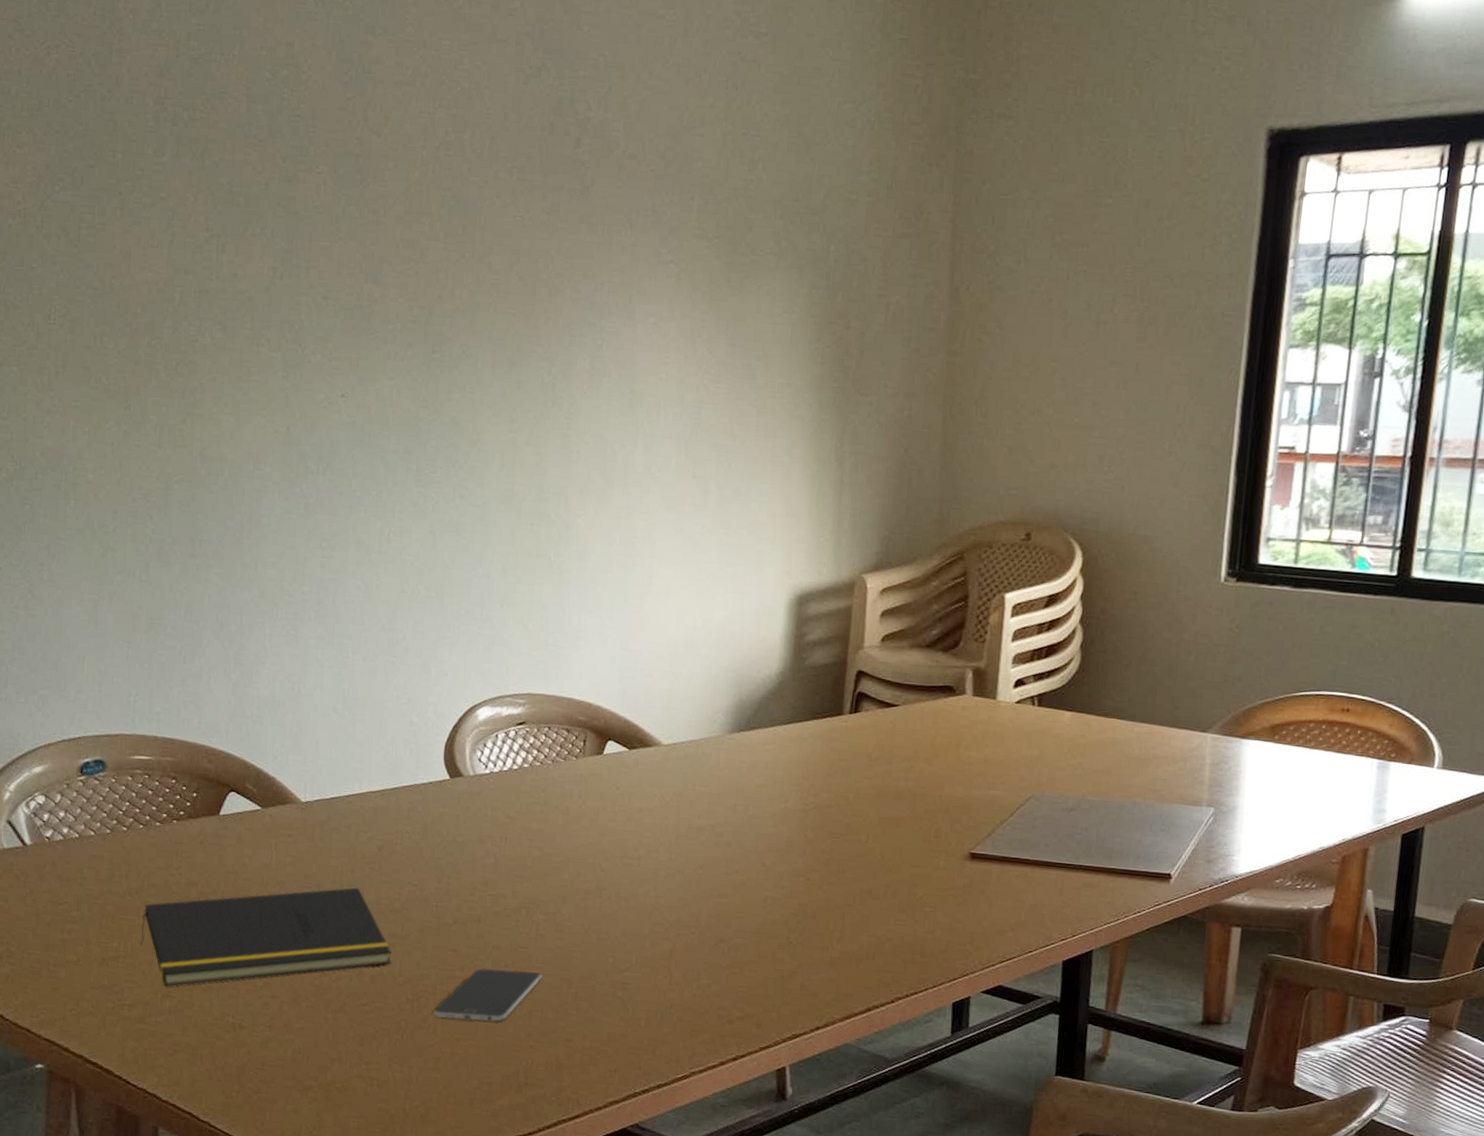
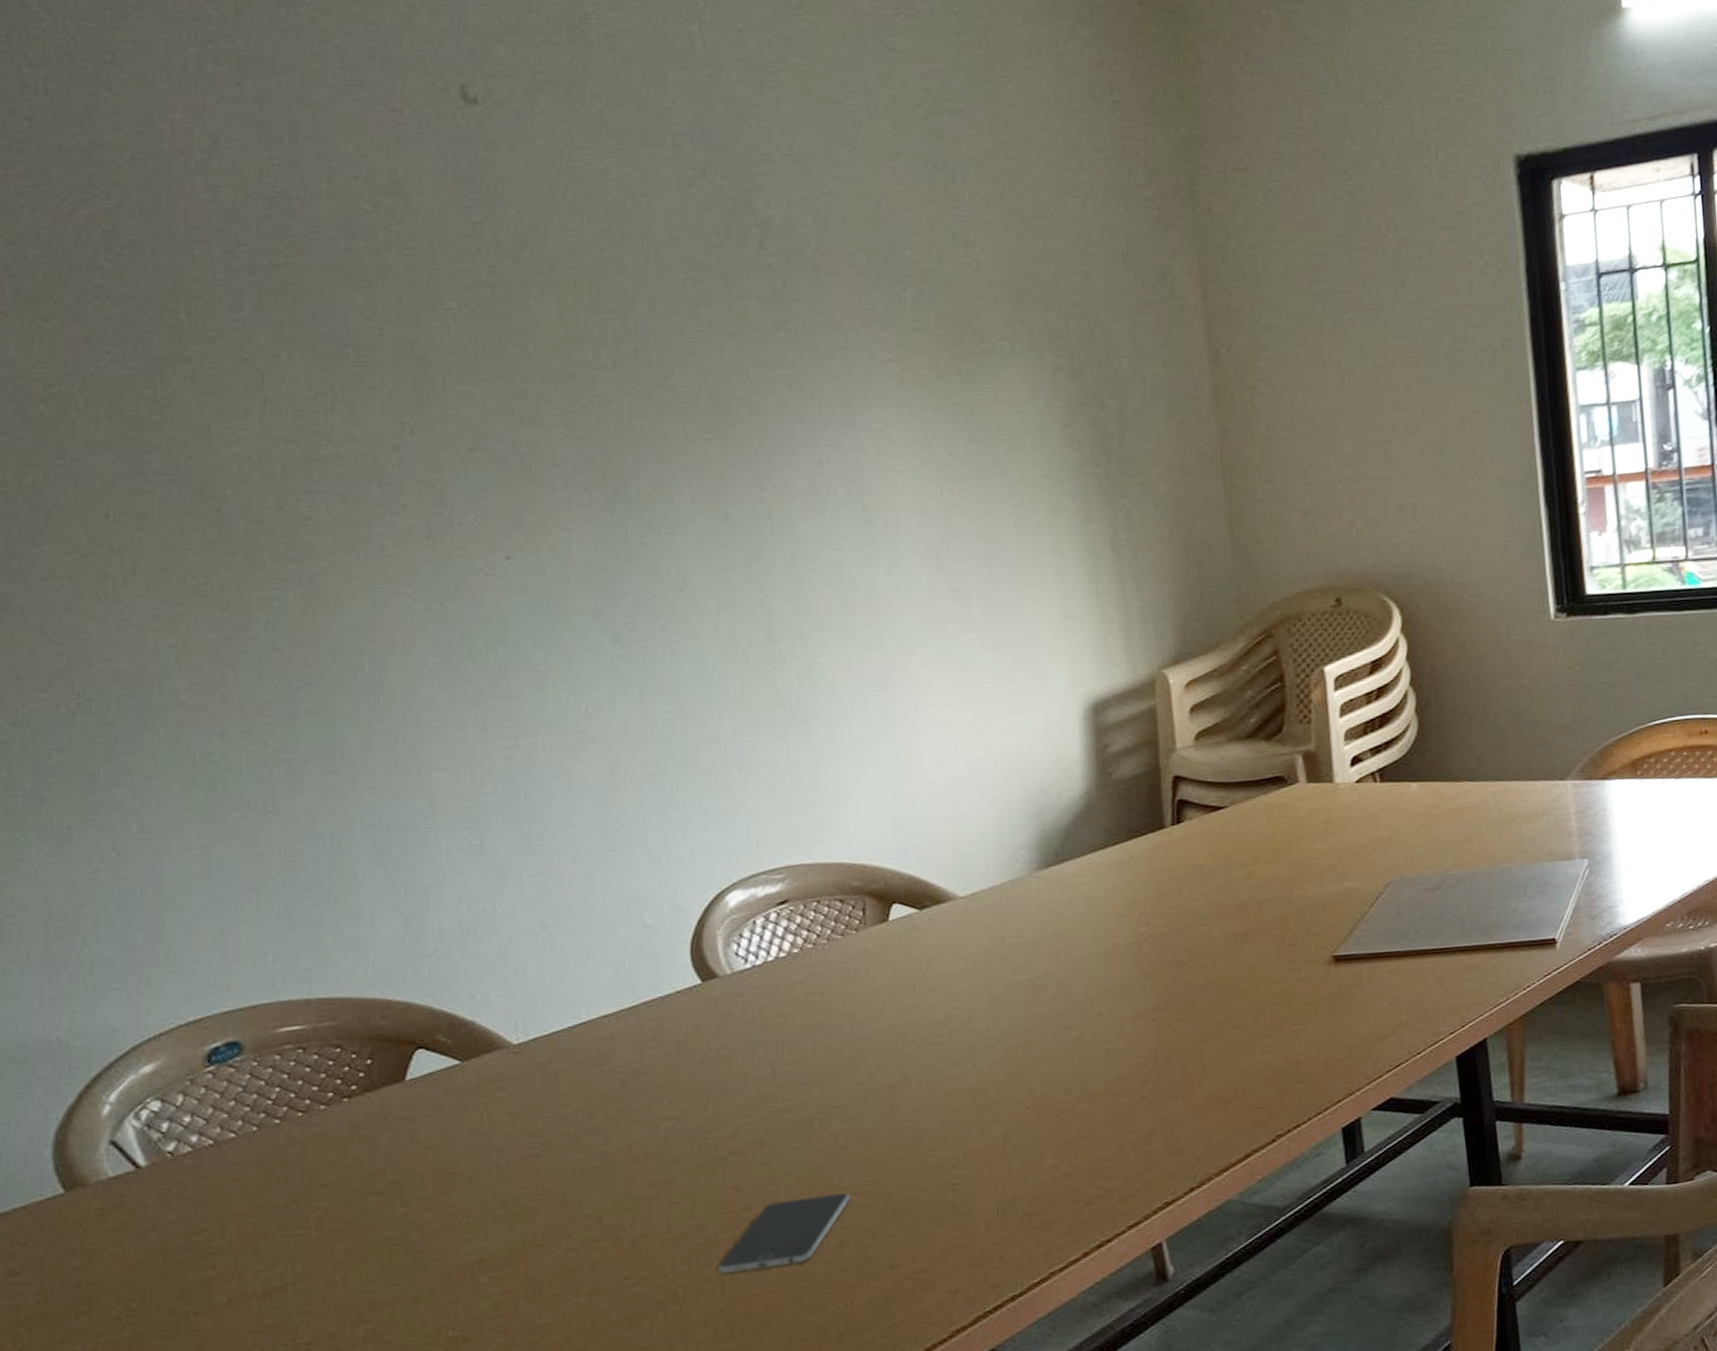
notepad: present [140,887,392,987] -> none [313,1135,656,1310]

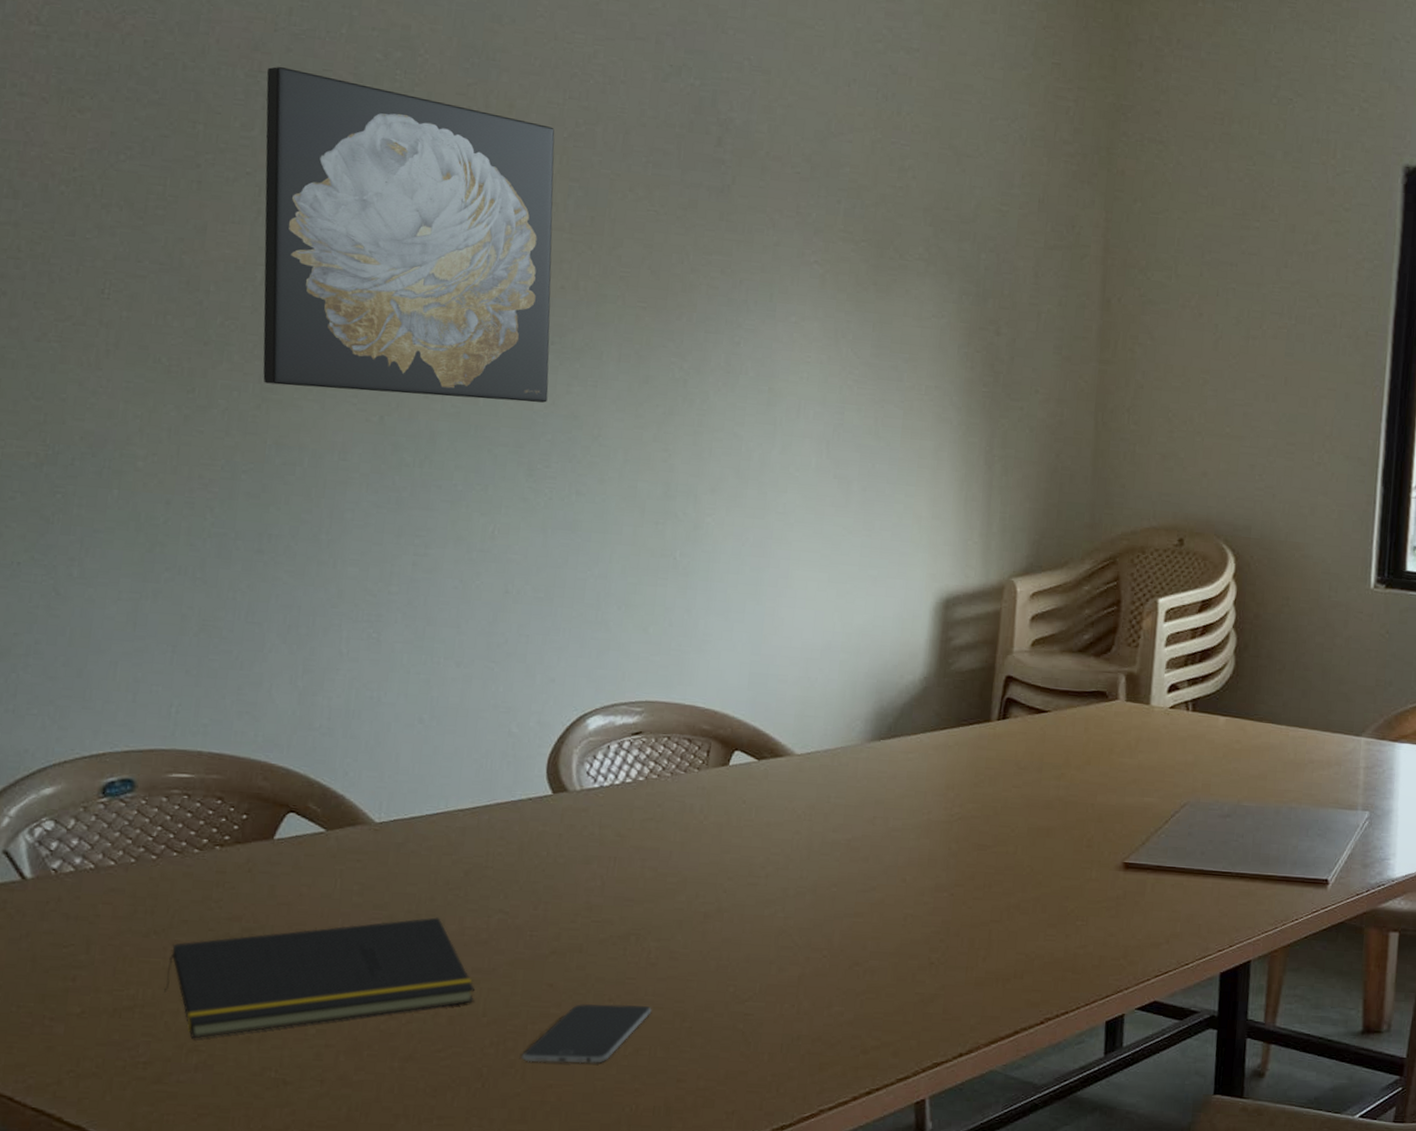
wall art: none [245,236,621,587] -> present [263,67,555,403]
notepad: none [313,1135,656,1310] -> present [164,917,475,1039]

